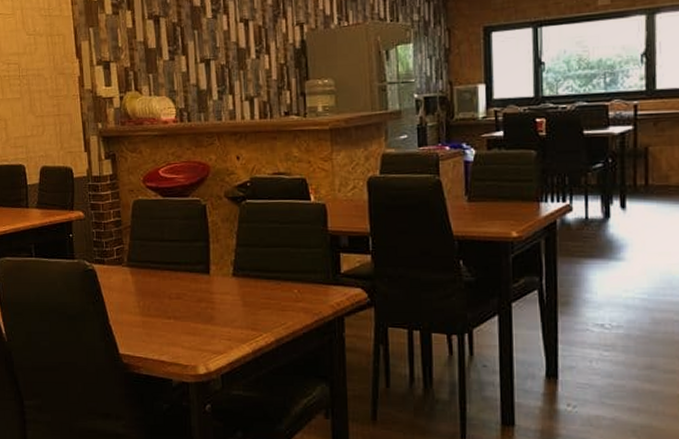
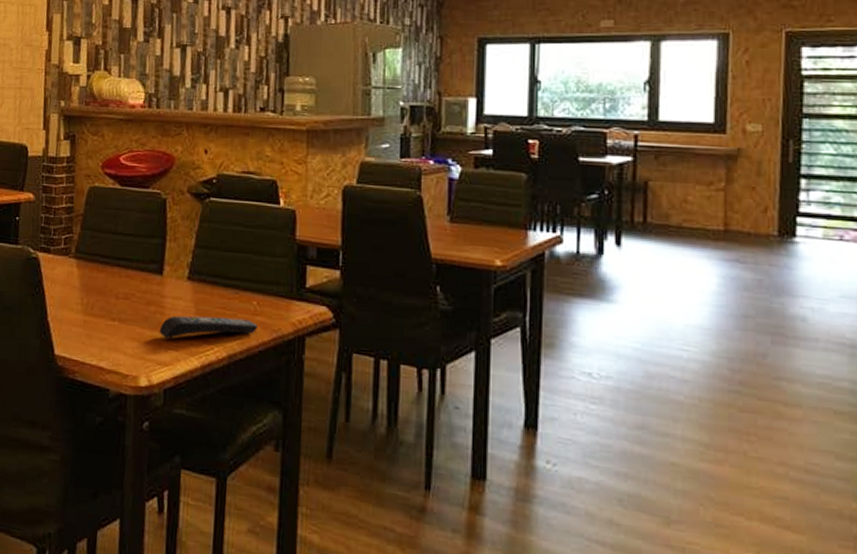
remote control: none [212,306,301,330] -> present [159,315,259,339]

